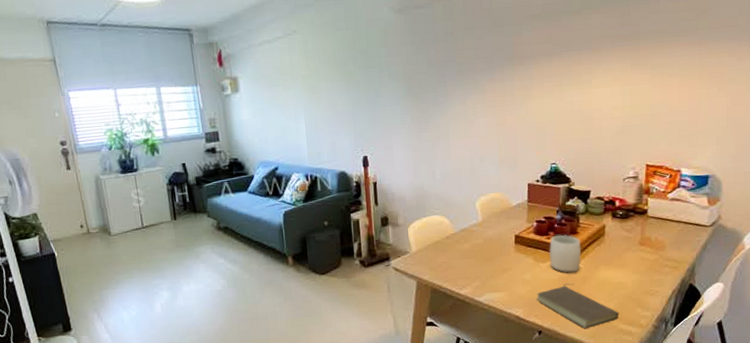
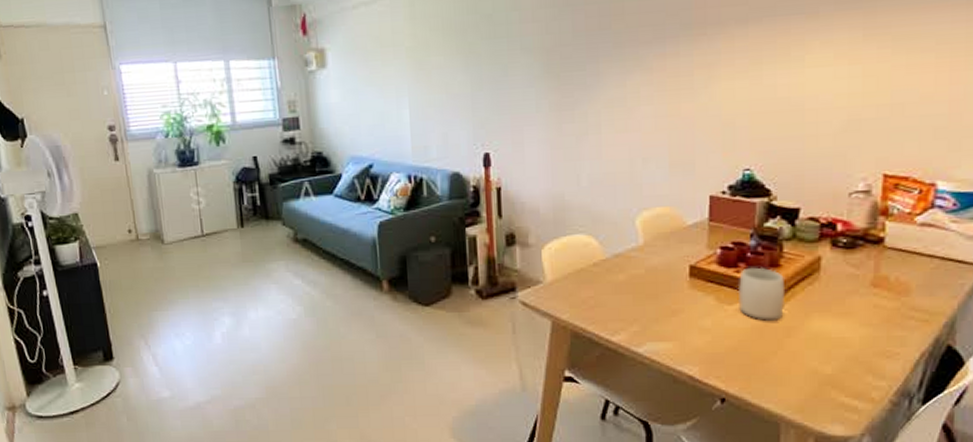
book: present [536,283,619,329] -> none [718,334,840,400]

